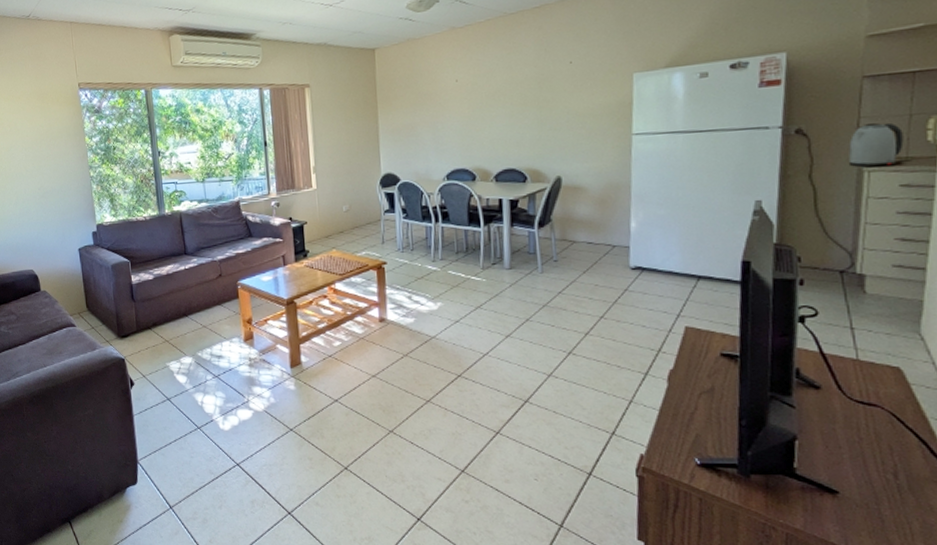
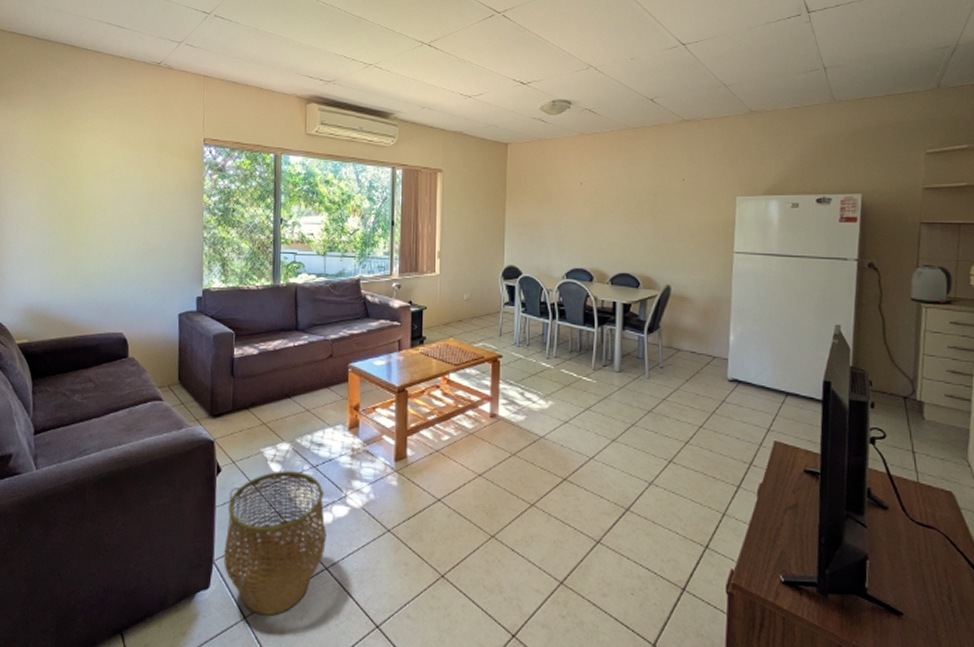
basket: none [144,381,235,505] -> present [224,471,327,616]

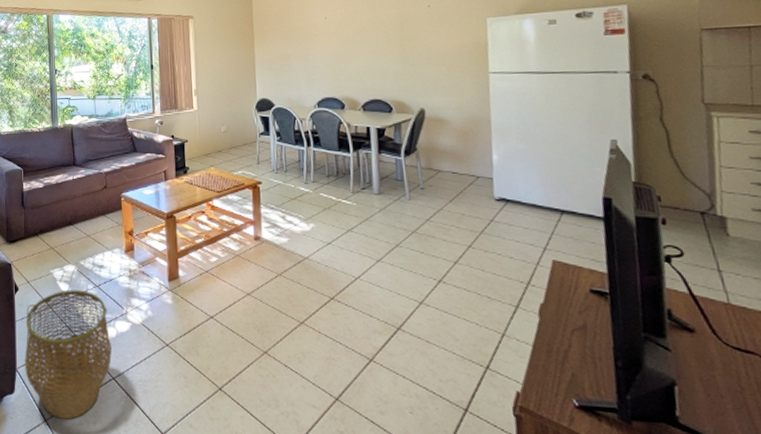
kettle: present [909,265,953,304] -> none [695,72,748,114]

